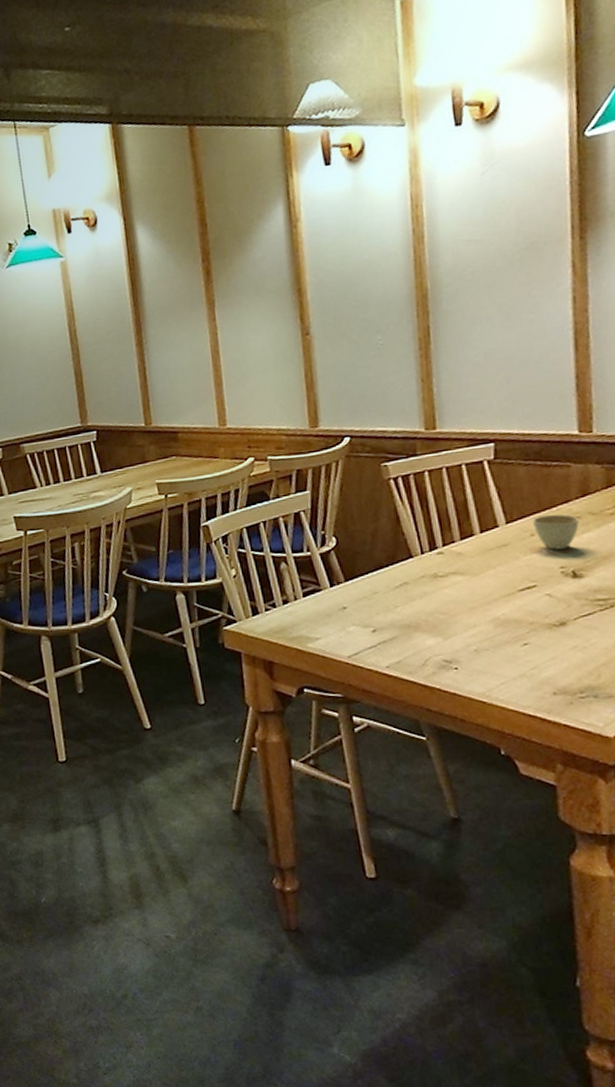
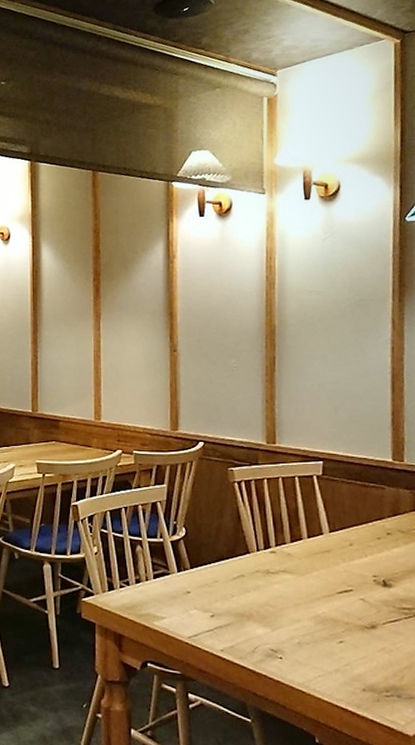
cup: present [532,513,579,550] -> none [351,528,390,560]

